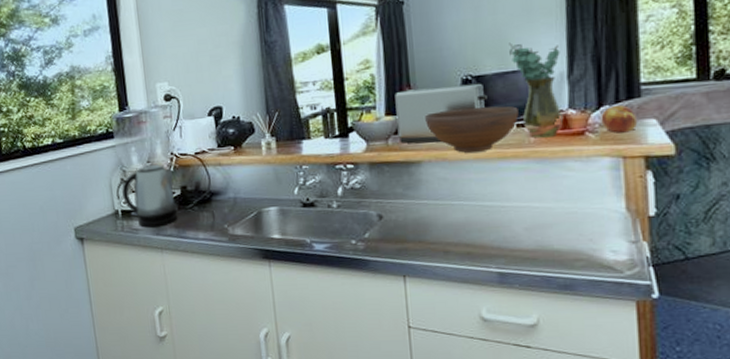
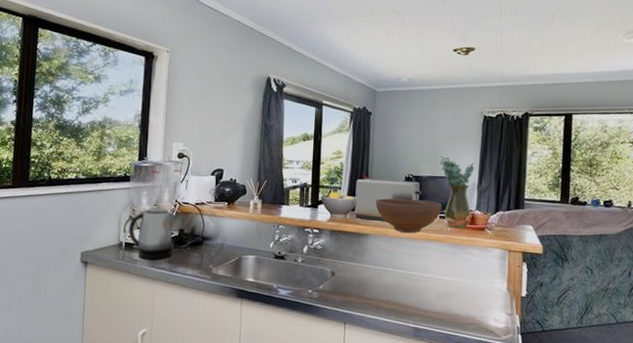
fruit: present [601,104,638,134] -> none [496,212,521,233]

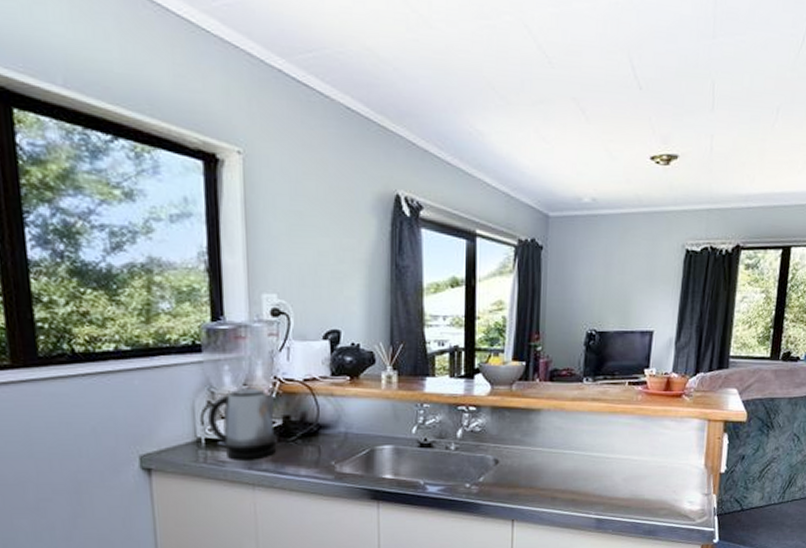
toaster: present [354,178,422,221] -> none [522,337,607,392]
bowl: present [376,198,442,233] -> none [549,362,632,405]
vase: present [440,155,475,229] -> none [631,304,672,397]

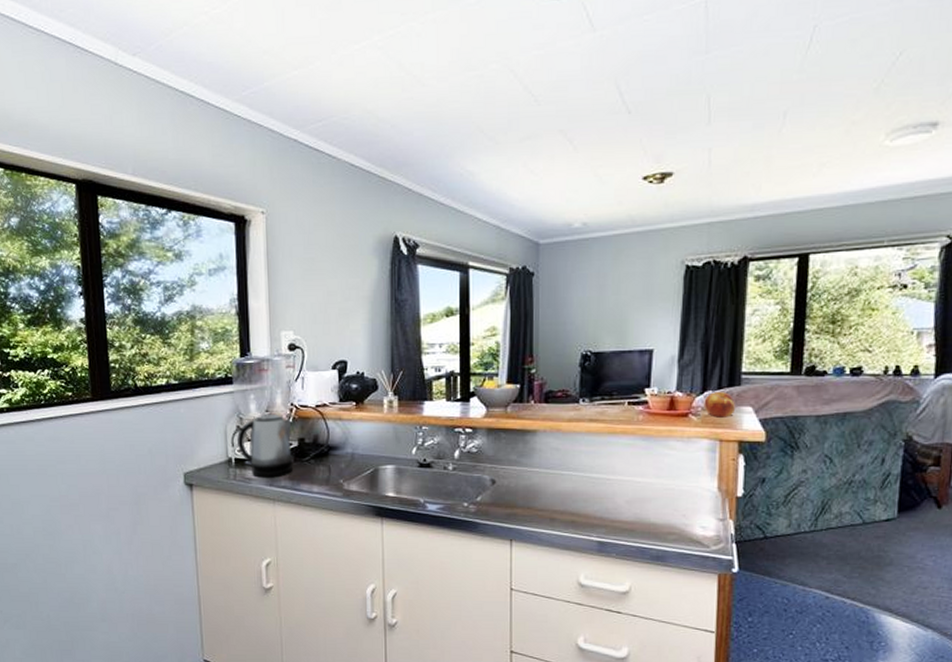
fruit: none [696,373,724,399] -> present [703,391,736,418]

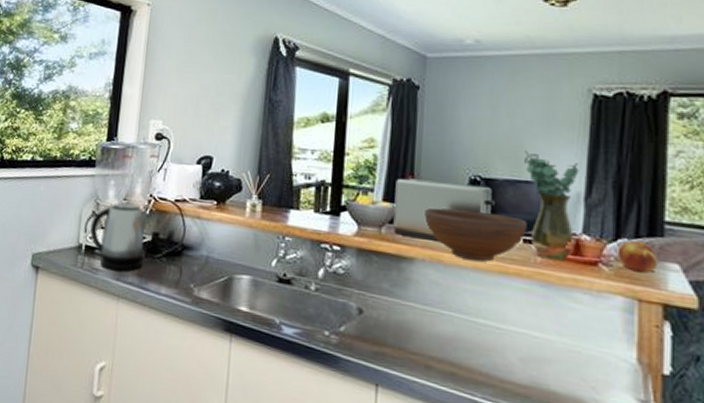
toaster: none [517,359,603,413] -> present [393,178,495,241]
bowl: none [544,383,631,425] -> present [424,207,527,262]
vase: none [628,323,674,417] -> present [524,150,579,262]

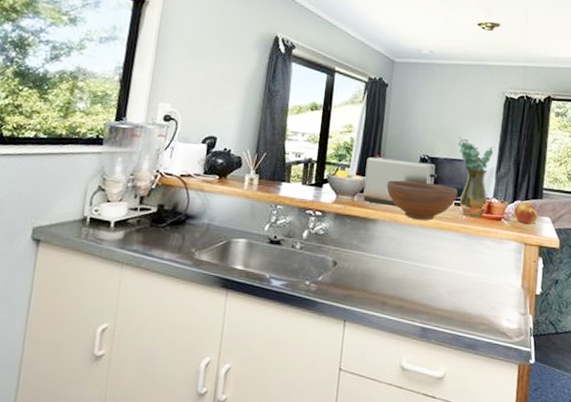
kettle: present [90,202,149,271] -> none [96,177,155,240]

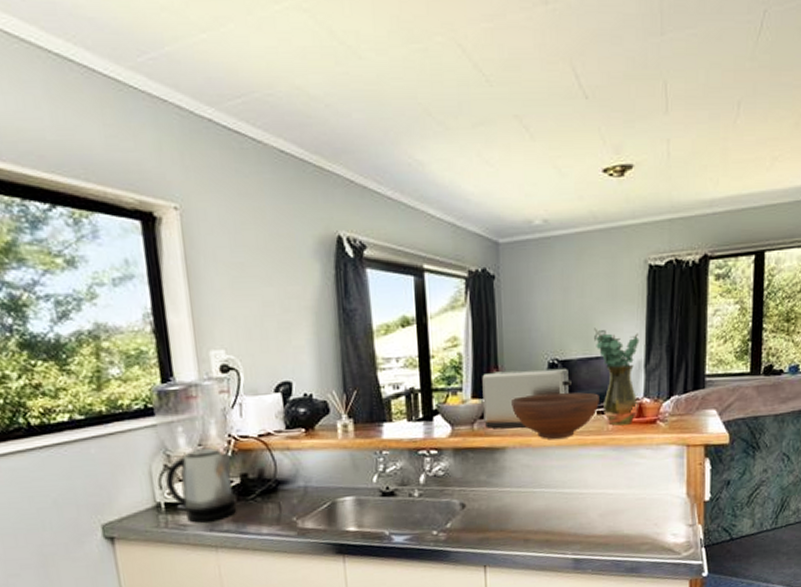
kettle: none [96,177,155,240] -> present [165,448,237,523]
fruit: present [513,201,538,225] -> none [671,395,701,423]

